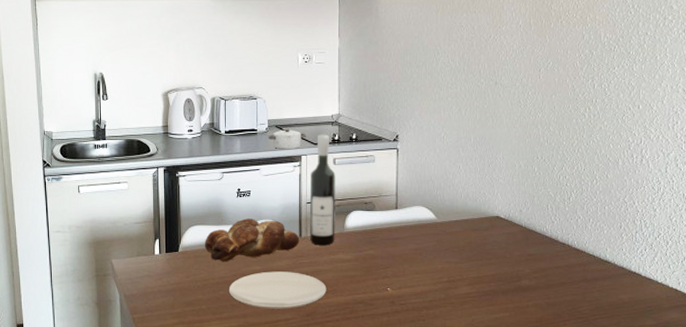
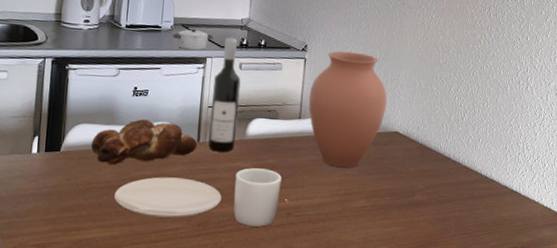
mug: none [338,259,383,316] -> present [233,168,282,227]
vase: none [404,138,485,255] -> present [308,51,387,168]

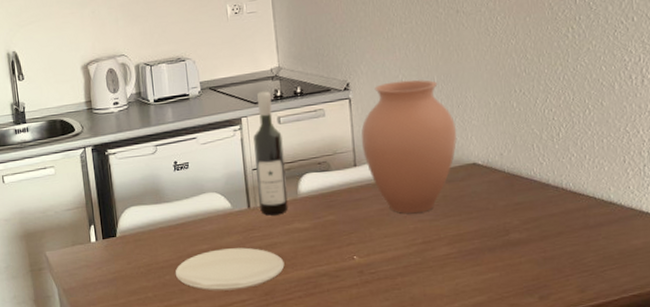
bread loaf: present [90,119,198,166] -> none [143,192,249,244]
cooking pot: present [172,28,214,51] -> none [201,89,245,114]
mug: present [233,168,282,227] -> none [295,226,348,290]

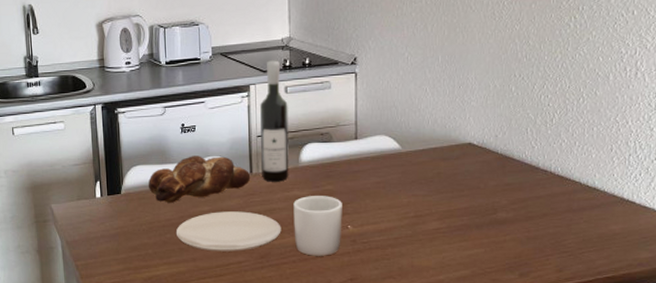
bread loaf: none [143,192,249,244] -> present [148,156,251,204]
mug: none [295,226,348,290] -> present [293,196,342,256]
vase: present [361,79,457,214] -> none [364,58,455,188]

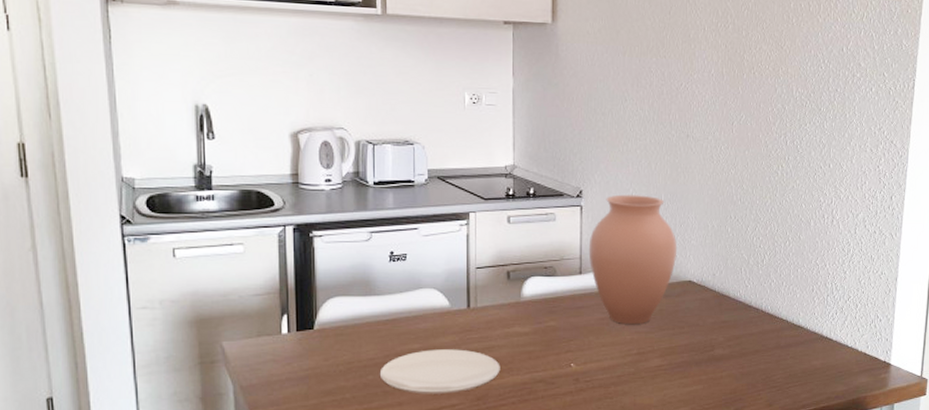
bread loaf: present [148,156,251,204] -> none [347,287,468,341]
bottle: present [260,60,289,182] -> none [480,188,510,317]
mug: present [293,196,342,256] -> none [514,332,565,397]
vase: none [364,58,455,188] -> present [588,194,676,325]

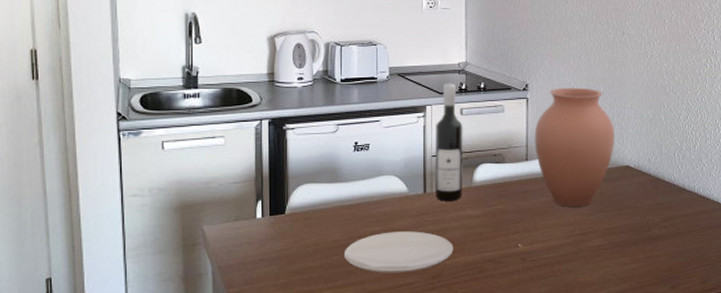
bottle: none [480,188,510,317] -> present [435,83,463,201]

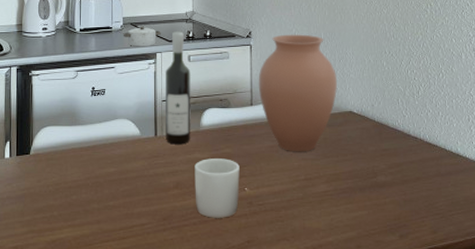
plate: present [343,231,454,273] -> none [81,173,183,214]
cooking pot: none [389,77,431,100] -> present [123,26,161,47]
mug: none [466,215,513,275] -> present [195,159,240,218]

